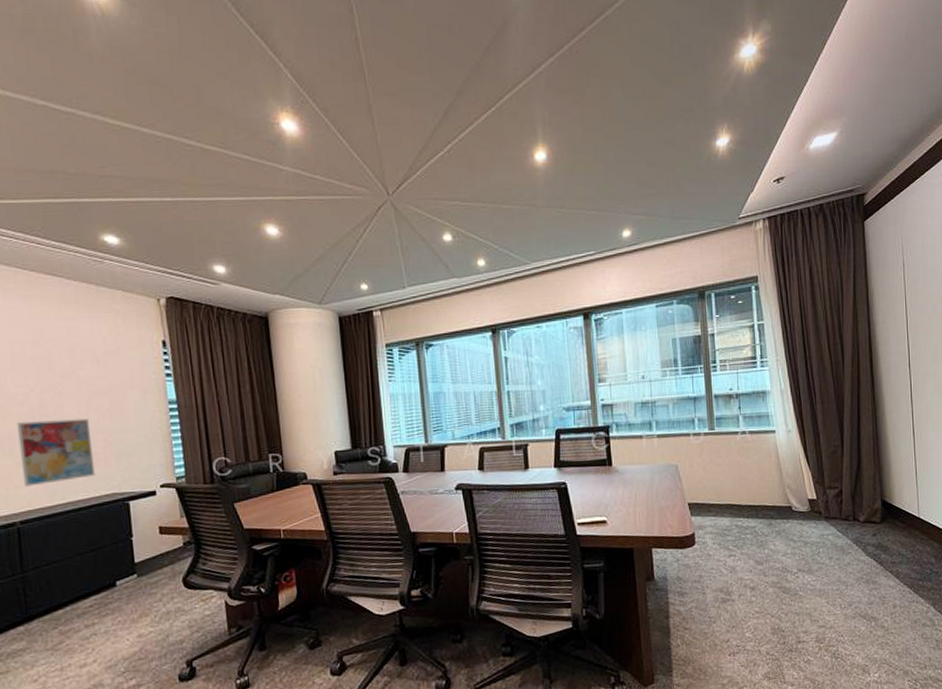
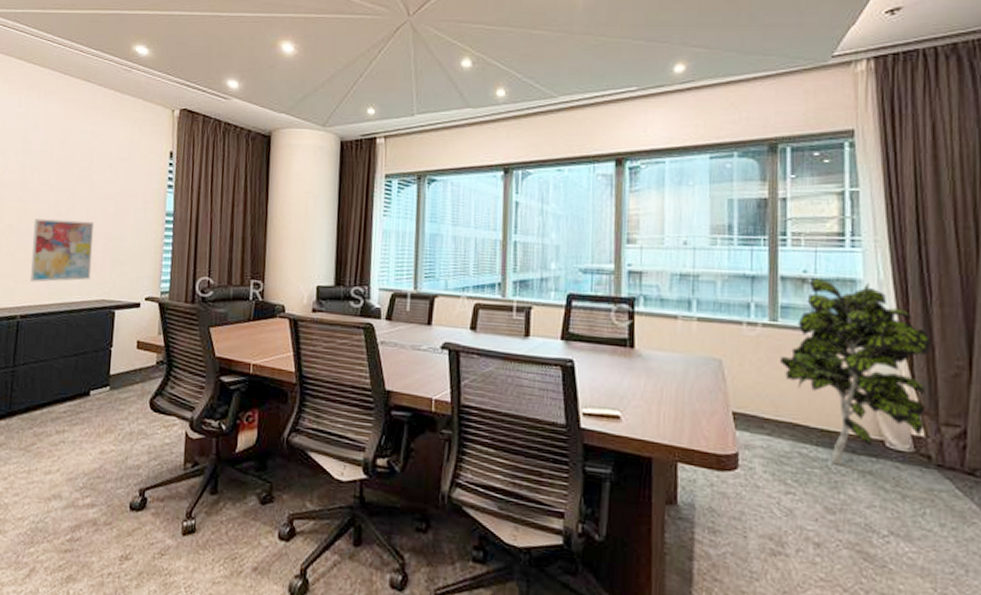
indoor plant: none [718,392,817,530] -> present [780,277,931,466]

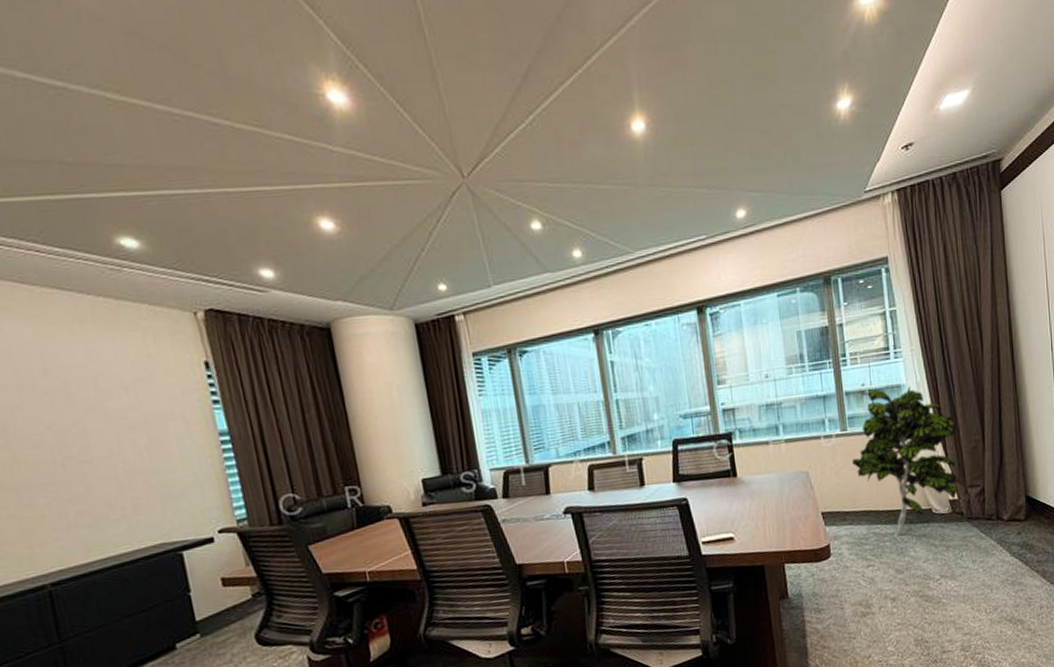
wall art: present [29,219,94,282] -> none [34,458,138,543]

